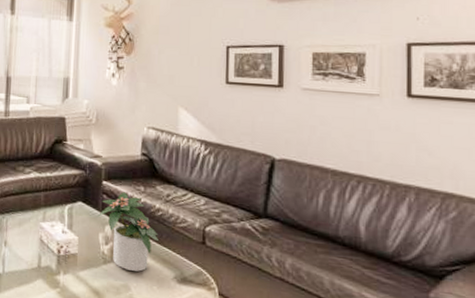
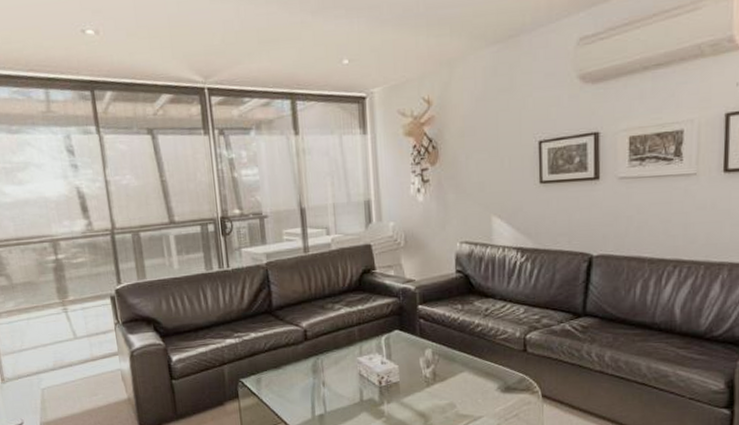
potted plant: present [97,192,160,272] -> none [416,313,481,389]

